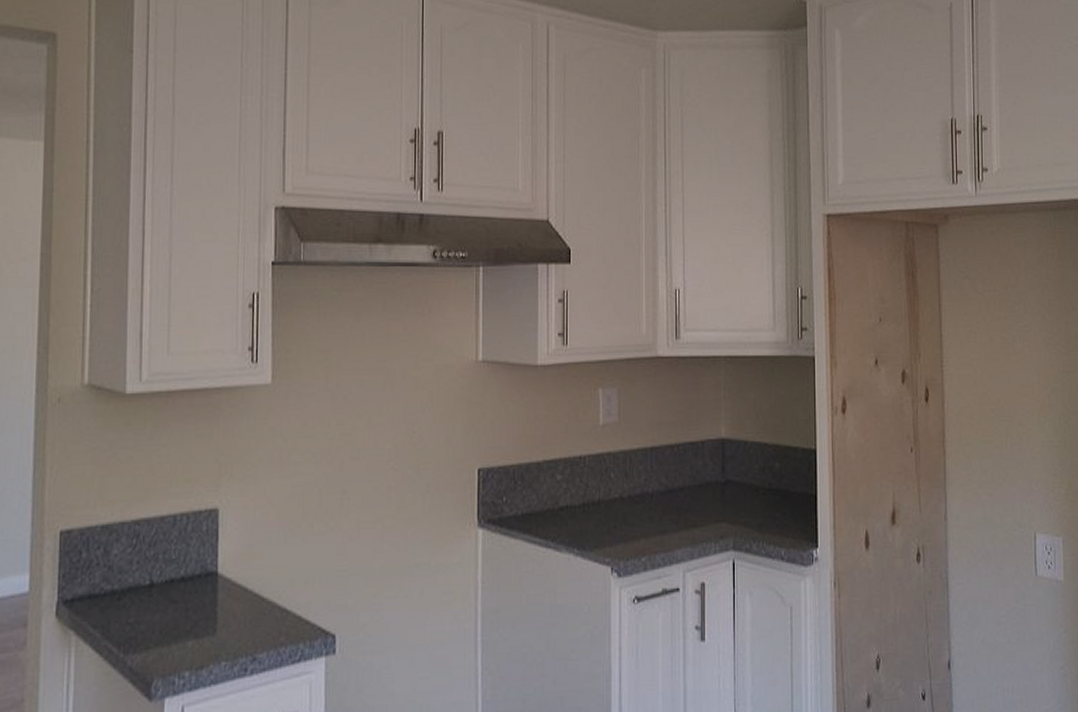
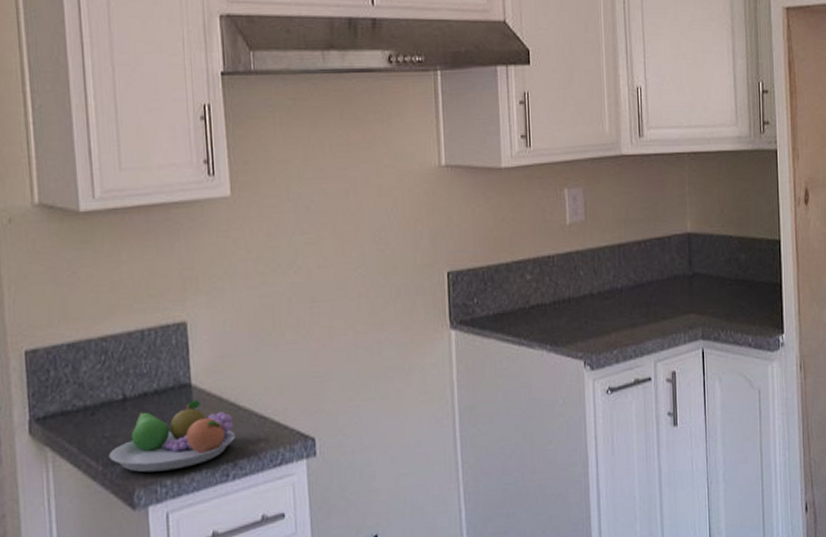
fruit bowl: none [130,588,257,662] -> present [108,399,236,473]

